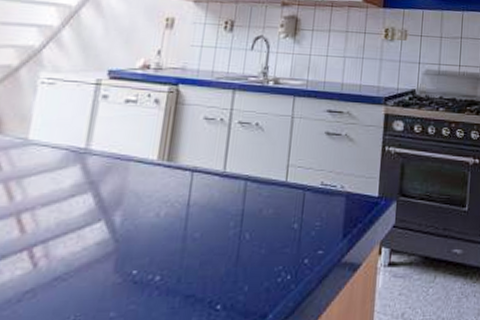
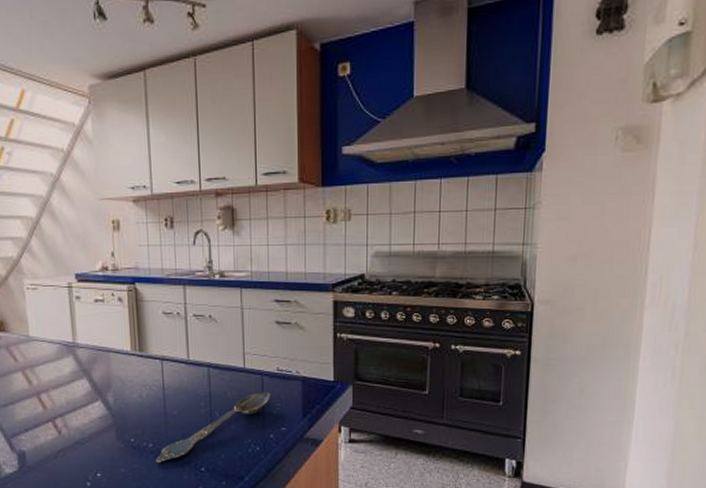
spoon: none [159,208,312,303] -> present [155,391,272,464]

